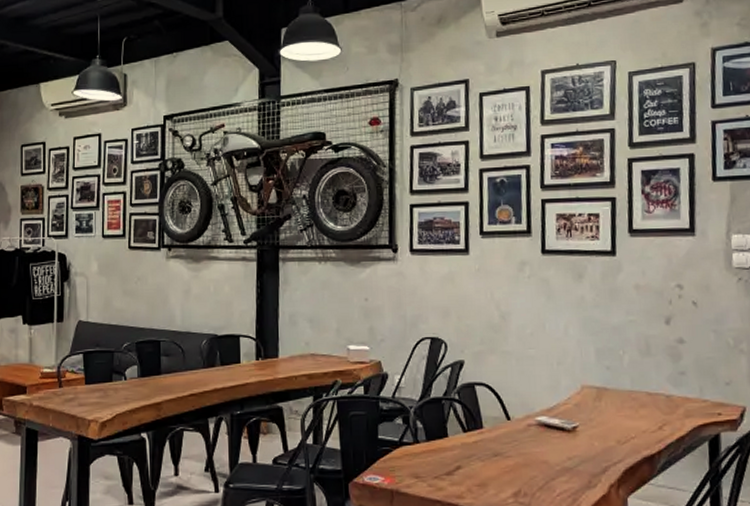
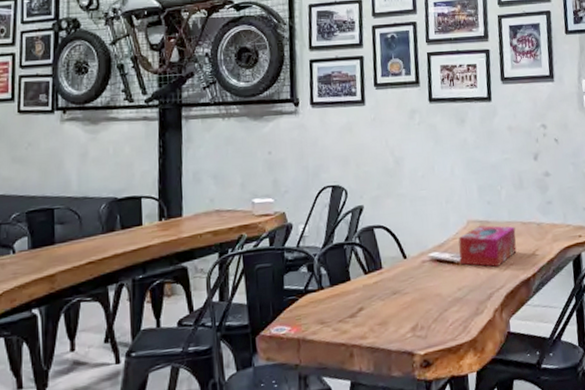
tissue box: none [570,392,640,439] -> present [458,225,517,267]

